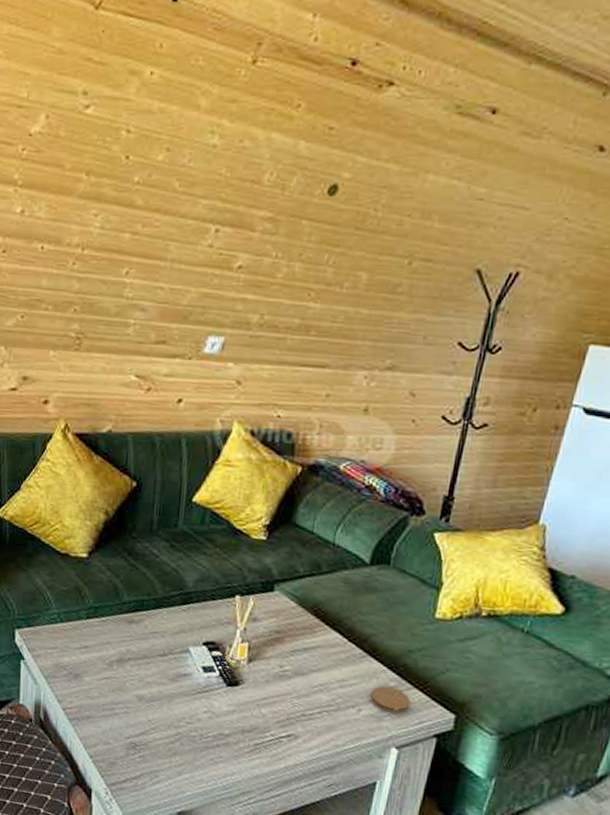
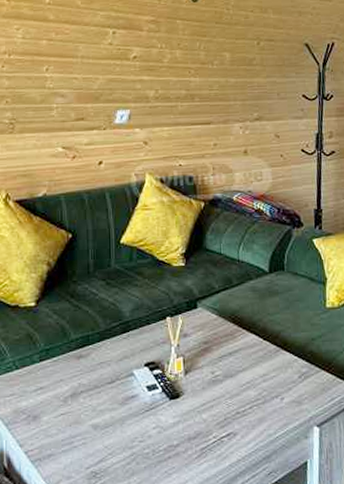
coaster: present [370,686,410,714] -> none [289,373,321,397]

